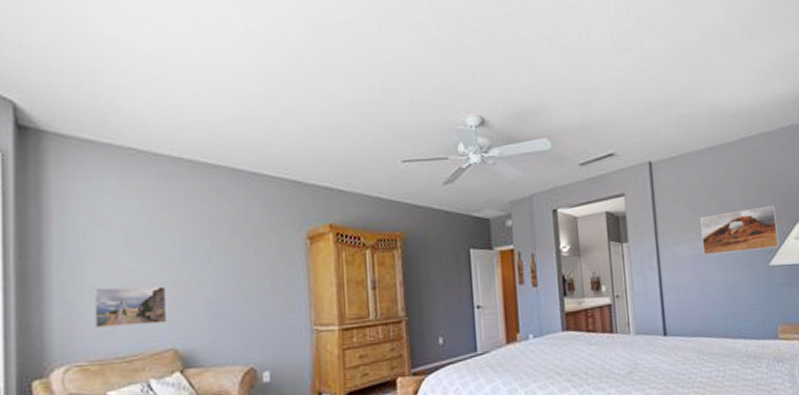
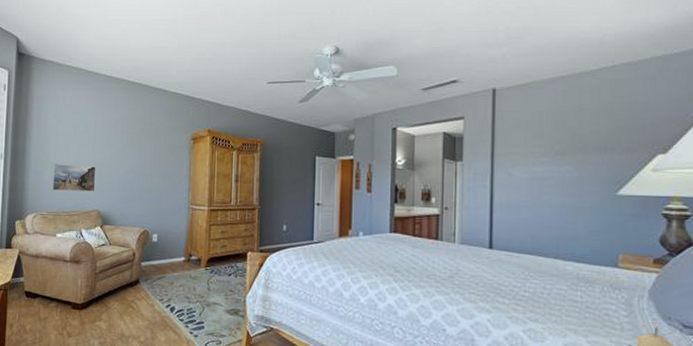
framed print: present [700,205,779,255] -> none [541,135,631,179]

